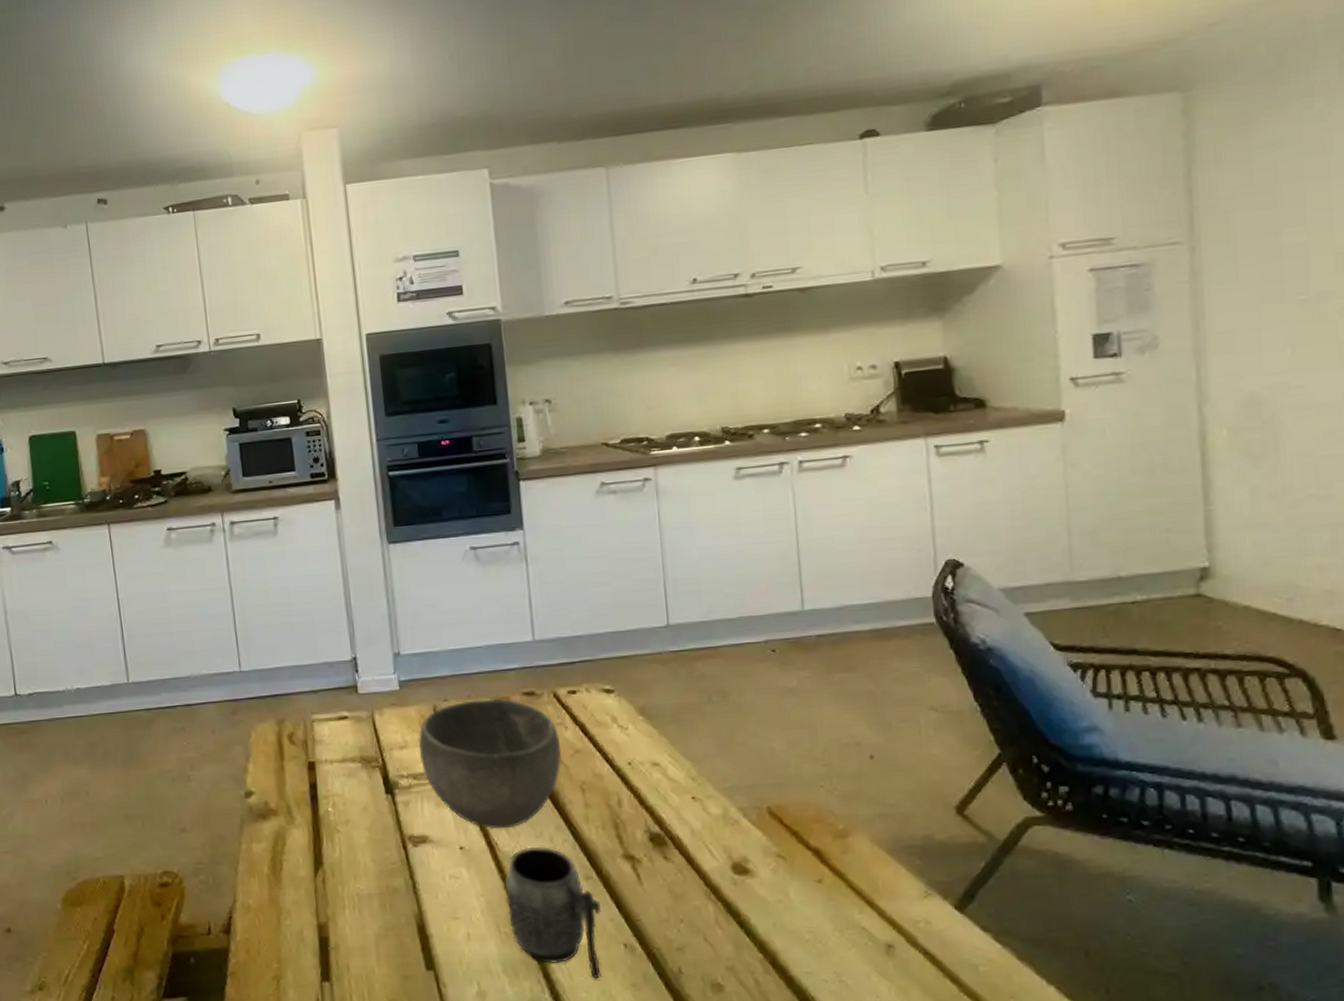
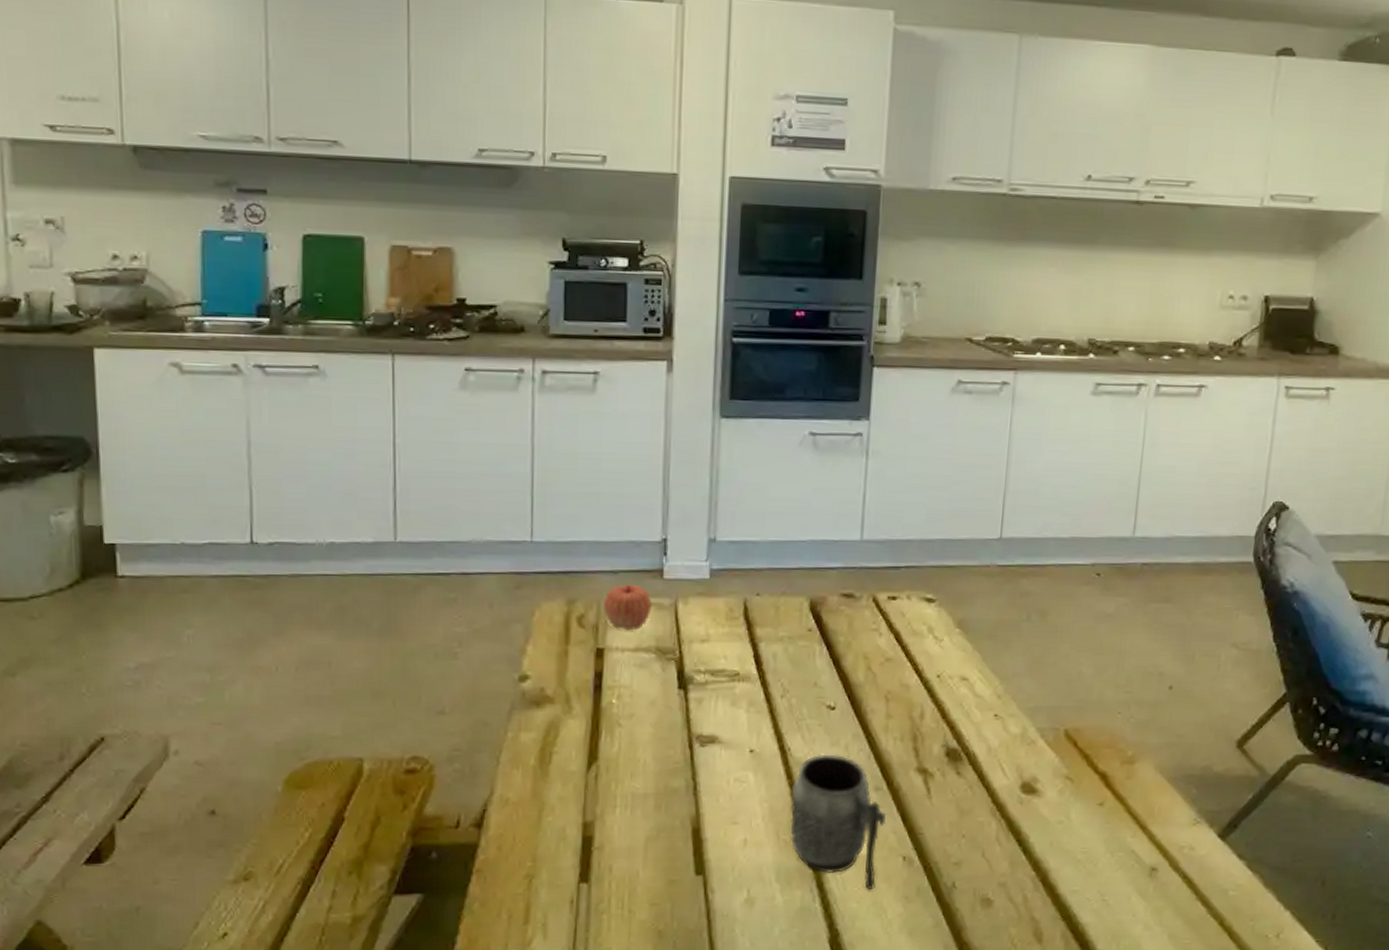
apple: none [309,701,352,744] -> present [603,584,652,631]
bowl: present [418,698,562,830] -> none [722,597,872,734]

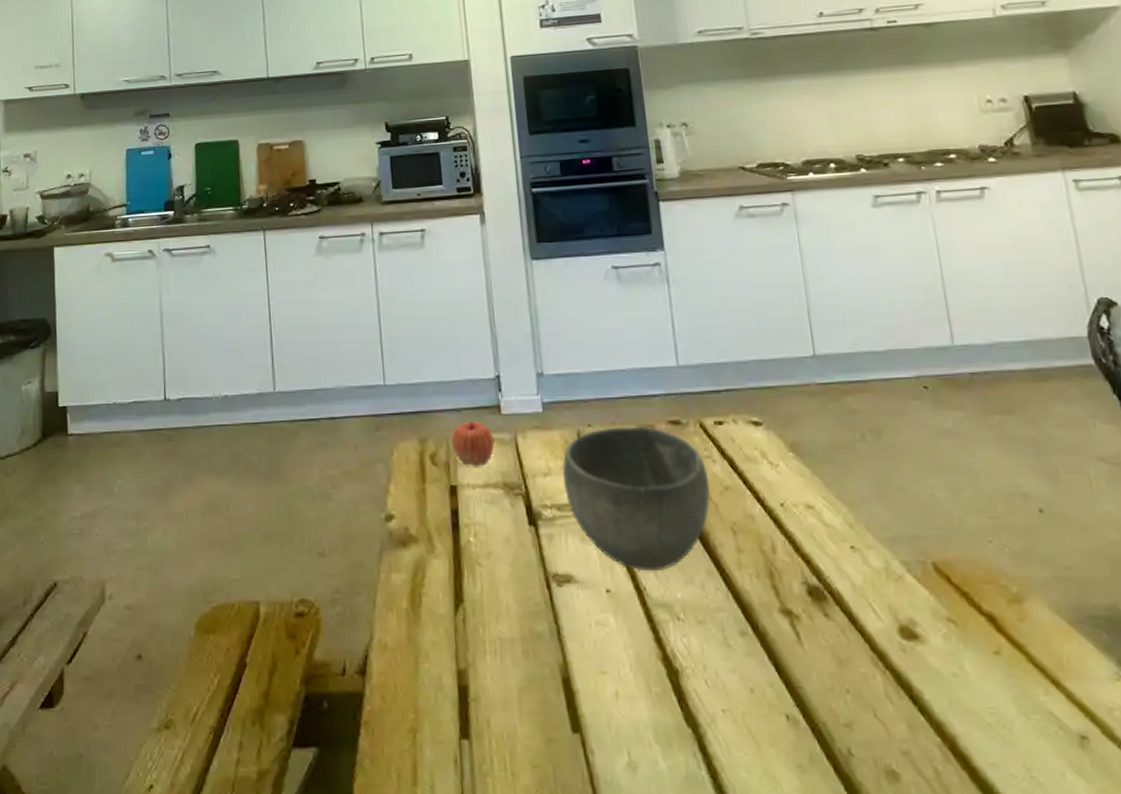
bowl: none [722,597,872,734] -> present [561,426,711,572]
mug: present [790,754,886,890] -> none [654,593,763,756]

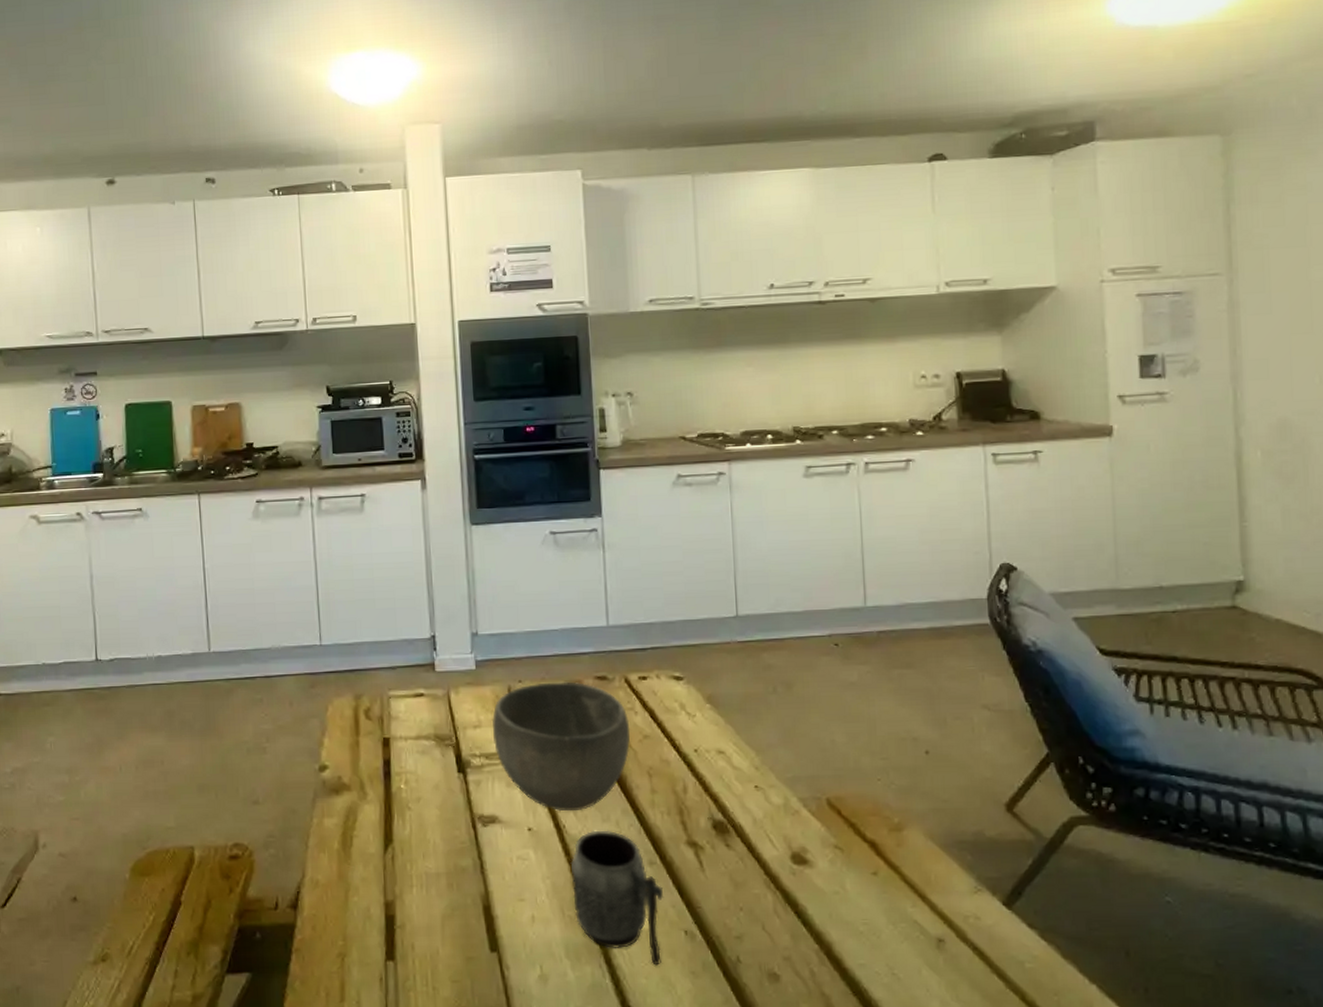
apple: present [451,421,495,467] -> none [386,678,428,721]
mug: none [654,593,763,756] -> present [570,830,663,966]

